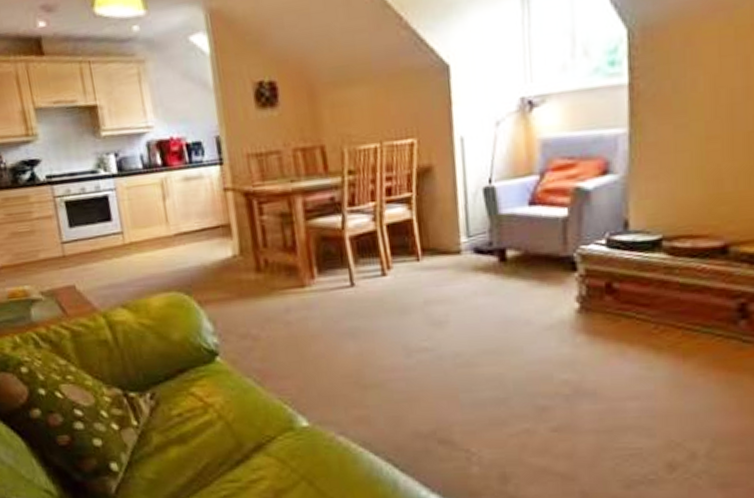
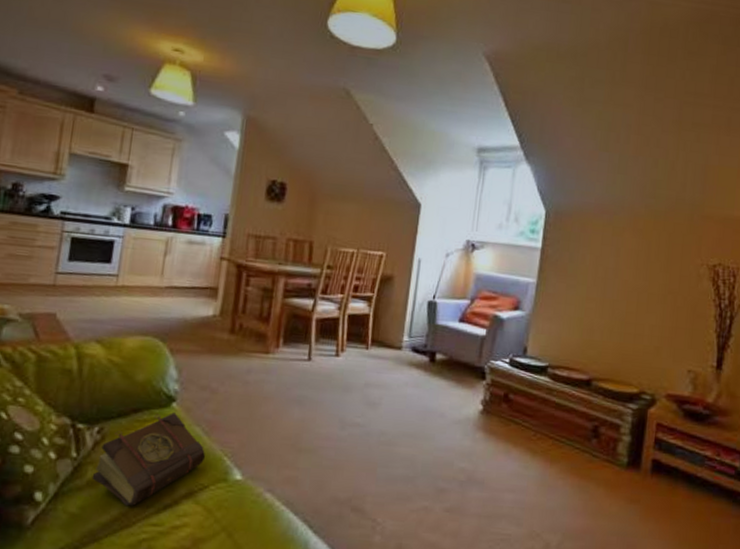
book: none [157,367,266,467] -> present [91,412,206,507]

